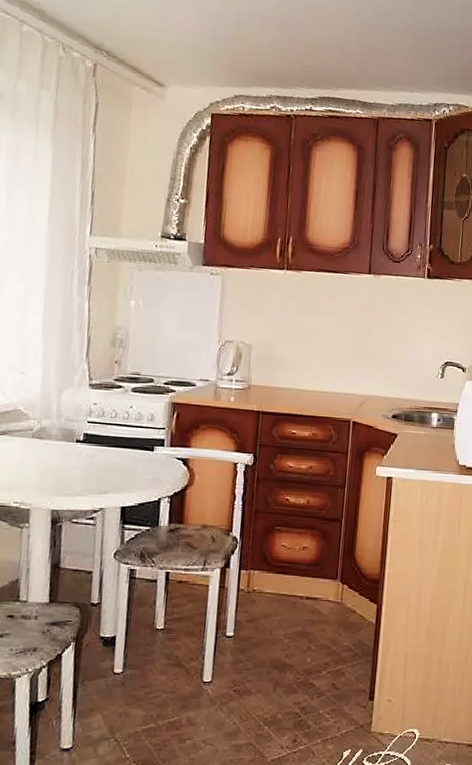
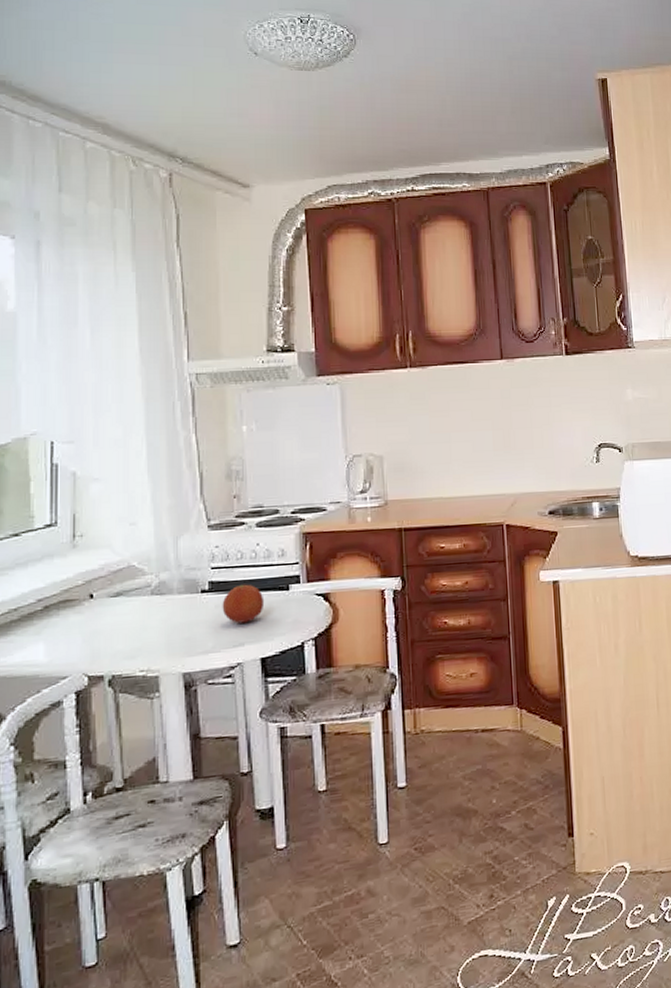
fruit: none [92,440,131,474] -> present [222,584,265,624]

